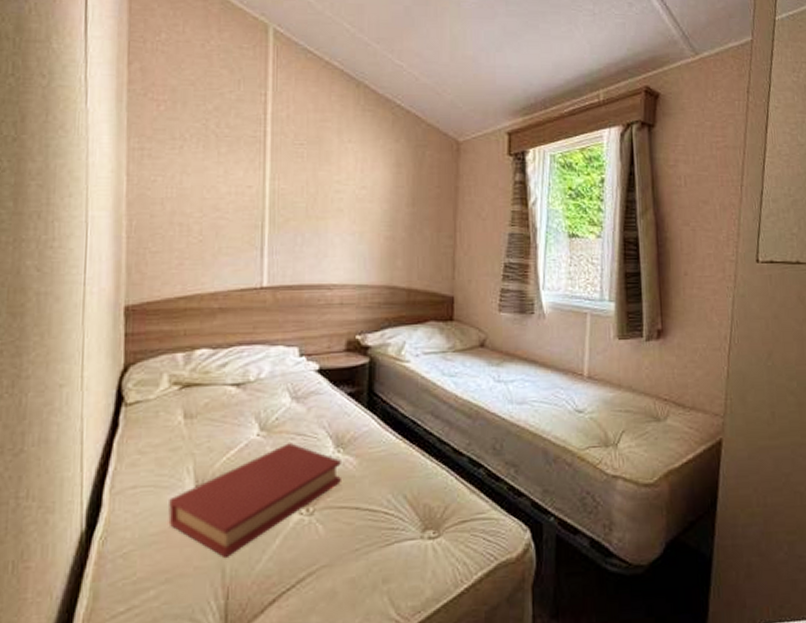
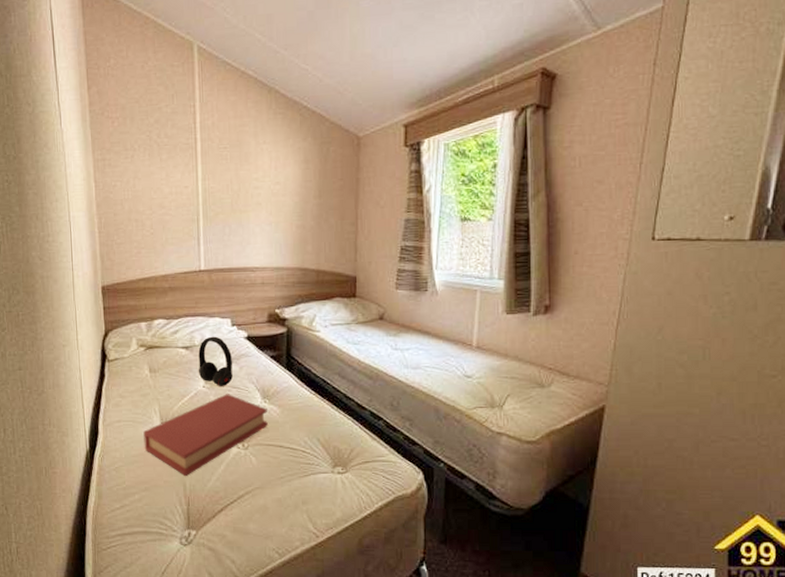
headphones: none [251,369,299,434] -> present [198,336,233,386]

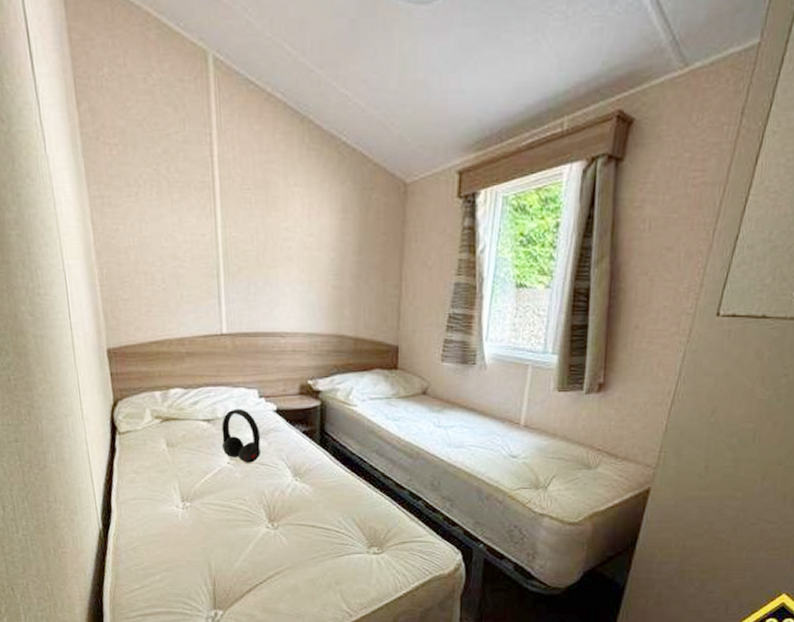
book: present [143,394,268,476] -> none [162,471,299,556]

